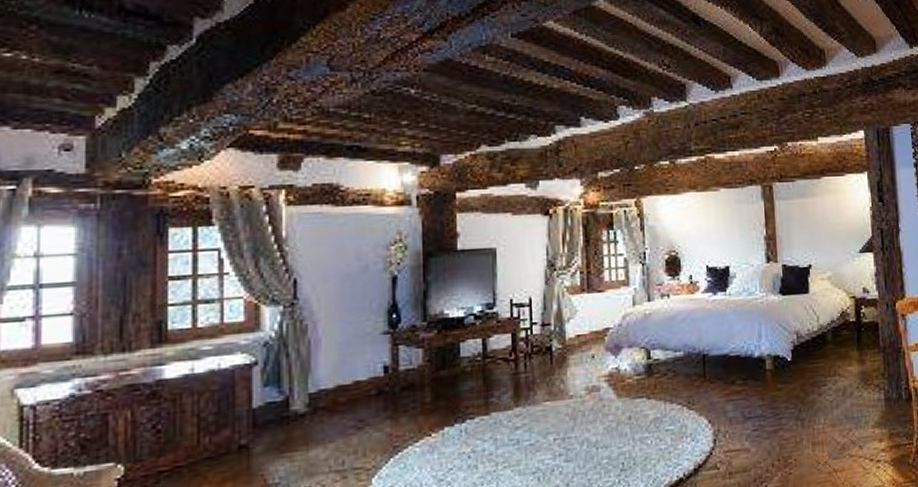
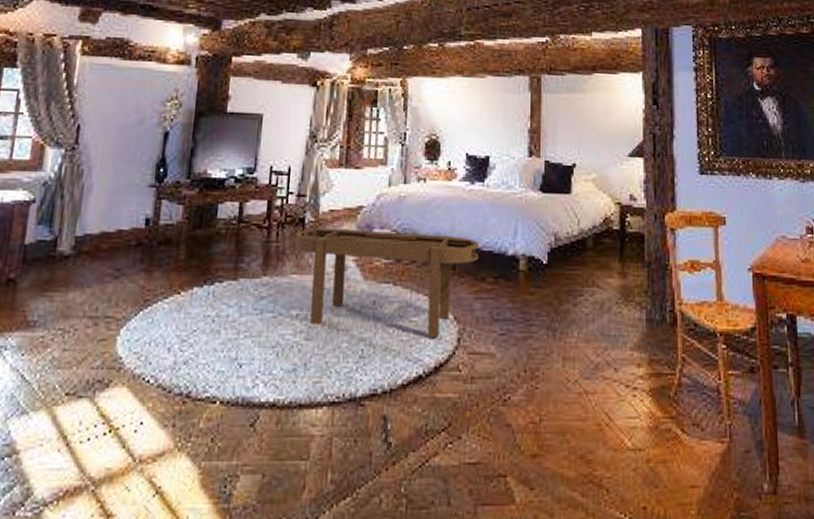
planter box: none [544,345,728,447] -> present [295,228,480,337]

